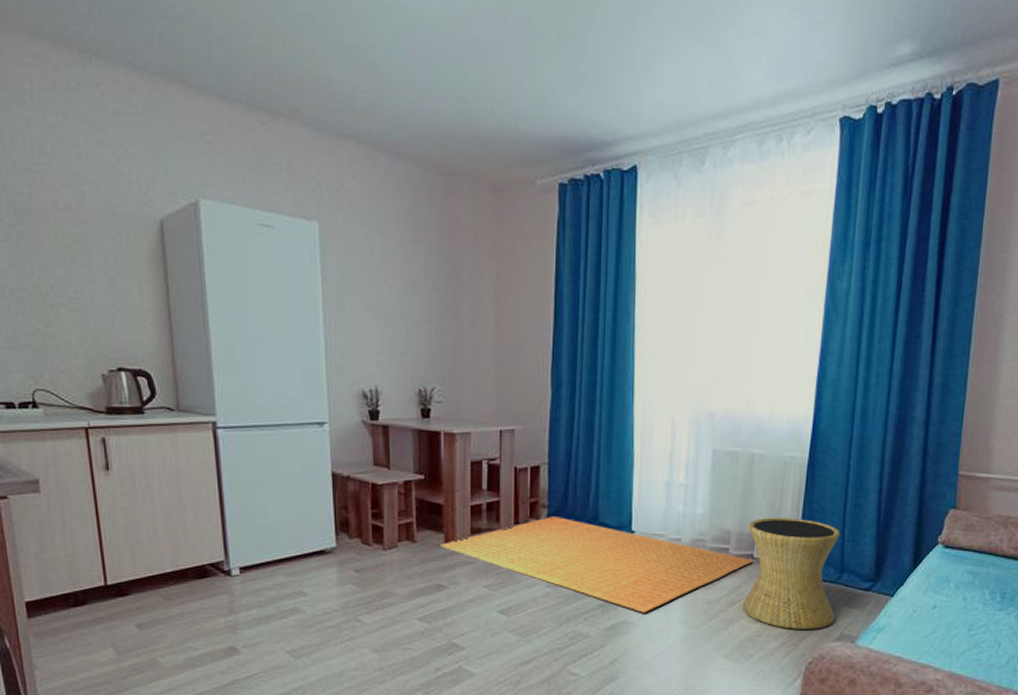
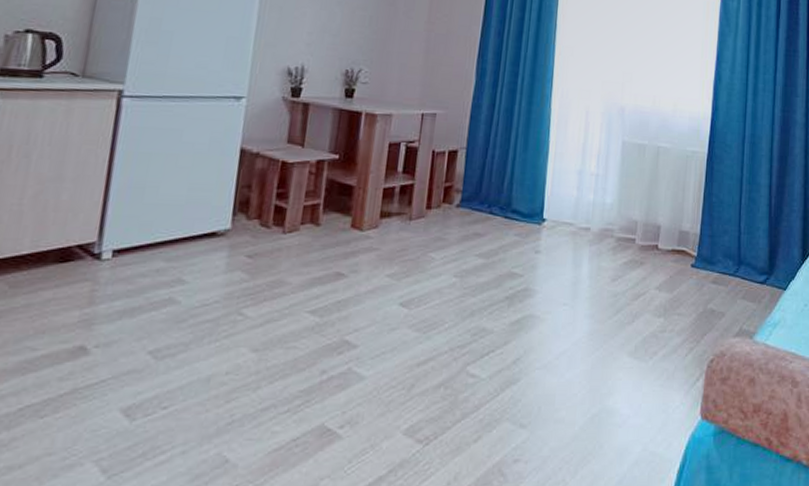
rug: present [440,517,754,613] -> none [345,202,659,306]
side table: present [742,517,840,629] -> none [647,208,737,324]

